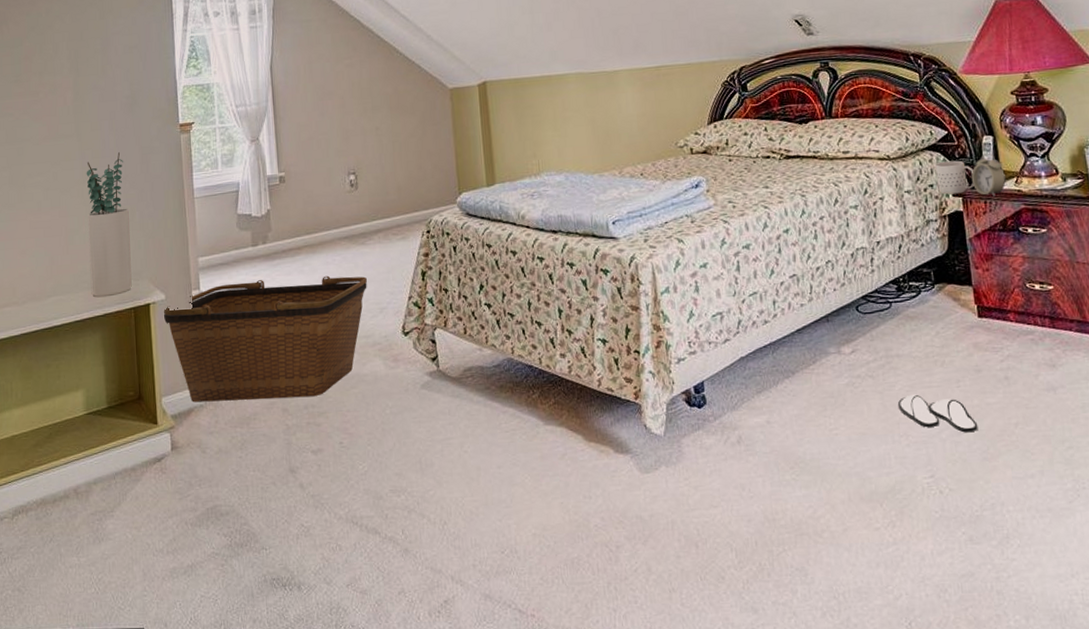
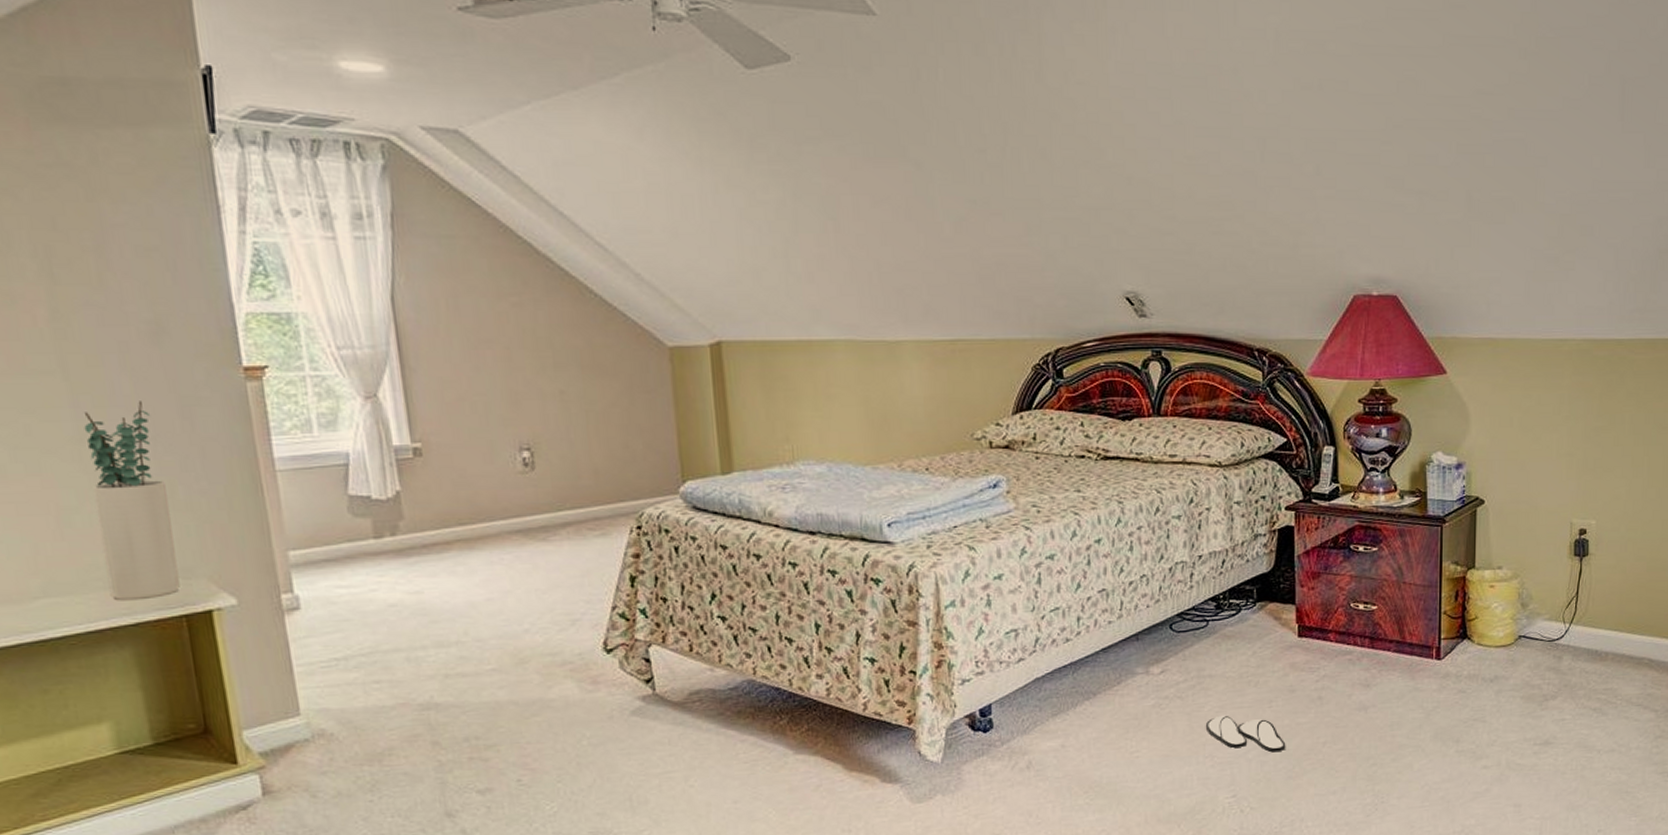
bicycle basket: present [164,275,367,403] -> none [236,578,552,736]
mug: present [935,160,975,195] -> none [1270,471,1311,508]
alarm clock: present [971,152,1006,196] -> none [1306,464,1342,512]

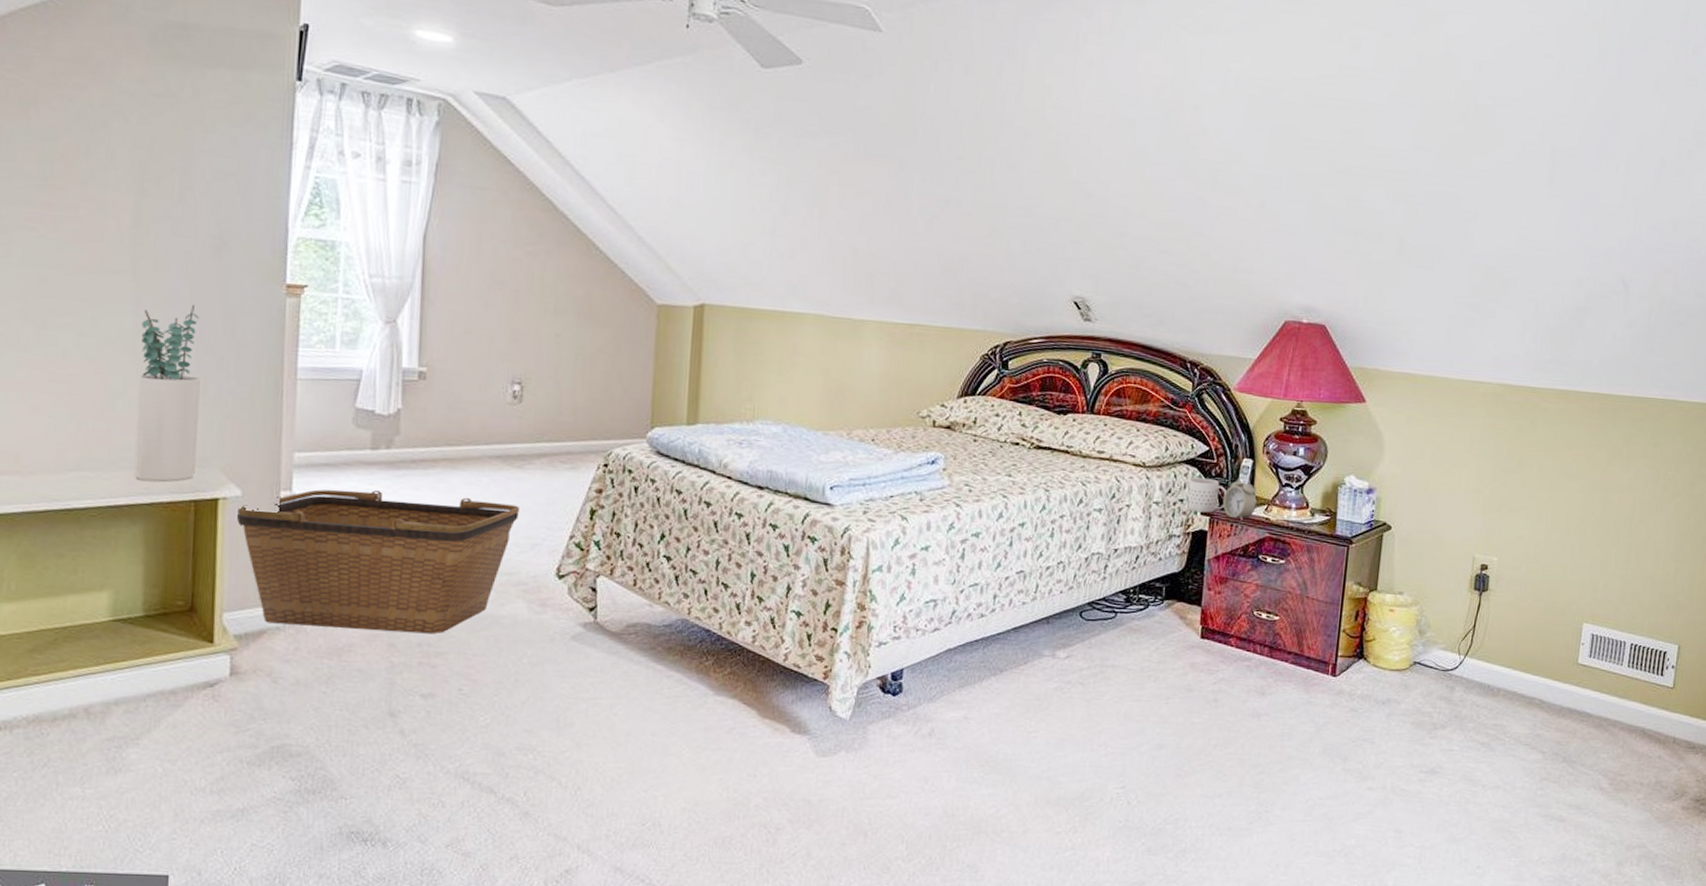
bicycle basket: none [236,578,552,736] -> present [237,489,519,634]
slippers: present [1205,715,1286,752] -> none [1103,706,1178,749]
mug: none [1270,471,1311,508] -> present [1187,477,1227,513]
alarm clock: none [1306,464,1342,512] -> present [1222,475,1257,521]

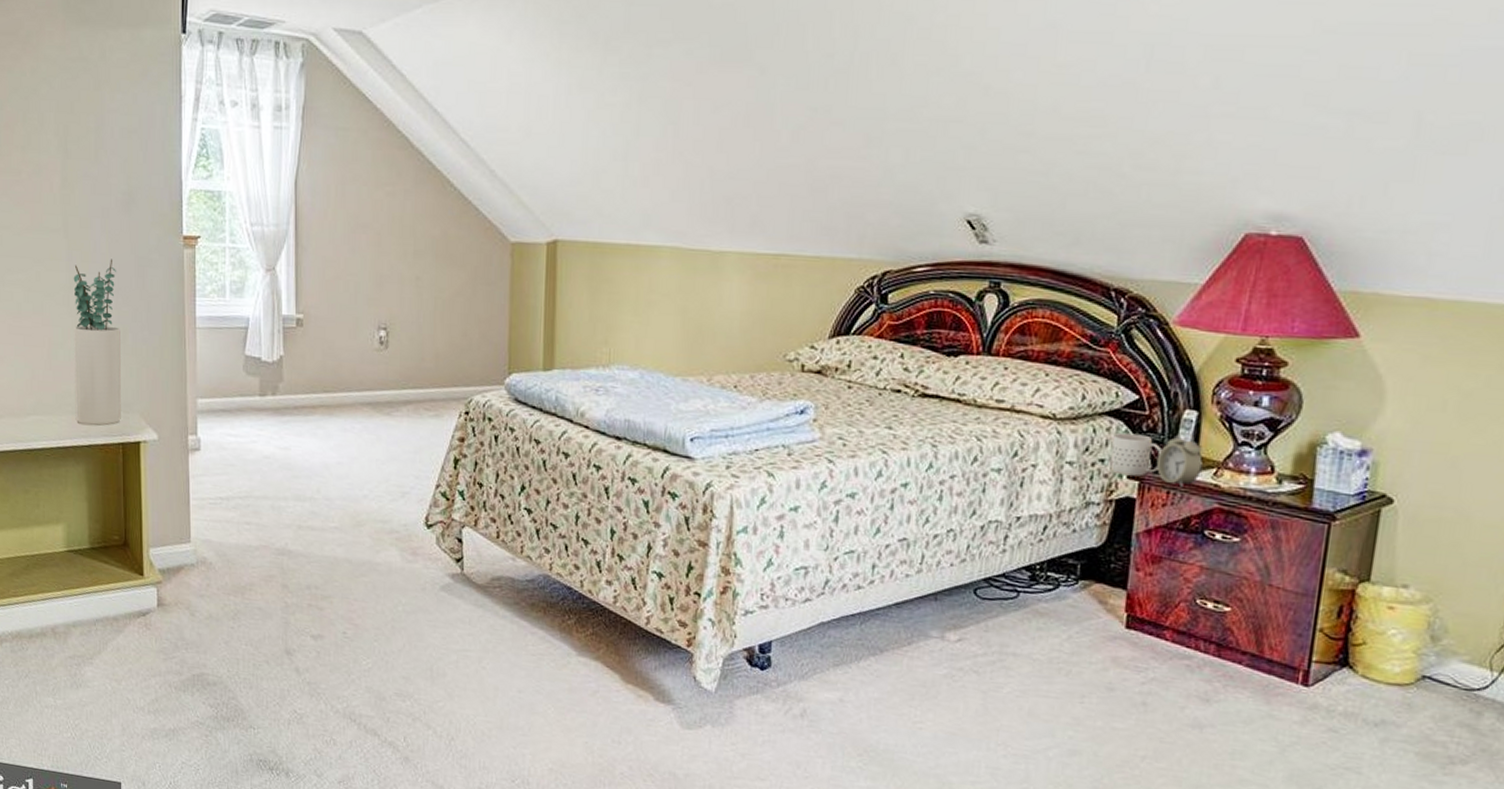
bicycle basket: present [237,489,519,634] -> none [156,434,389,578]

